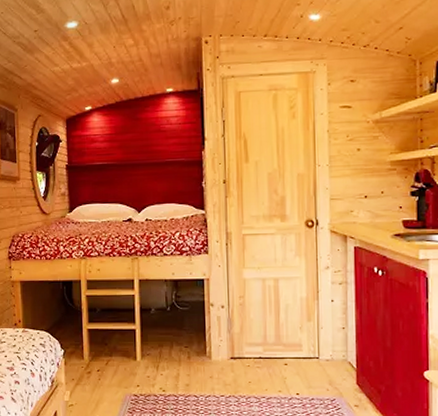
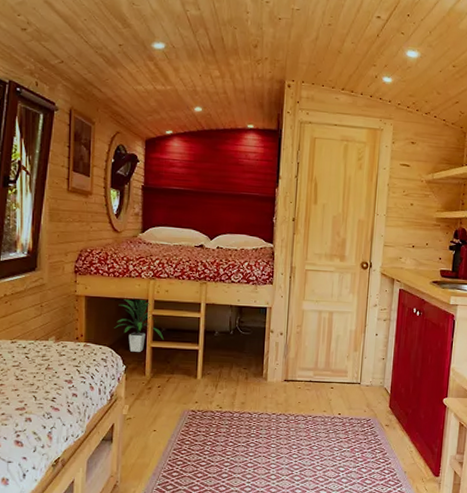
indoor plant: none [50,279,99,335] -> present [114,297,164,352]

